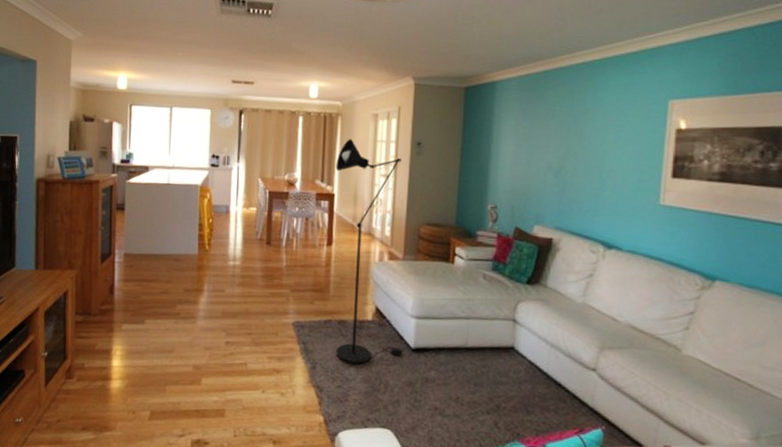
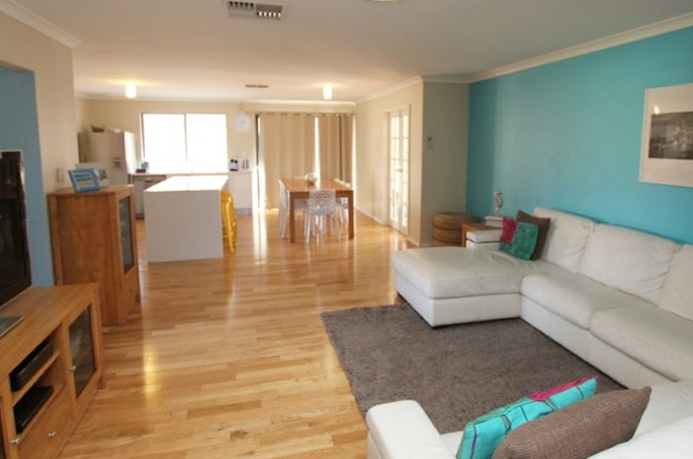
floor lamp: present [336,138,403,365] -> none [353,136,423,346]

